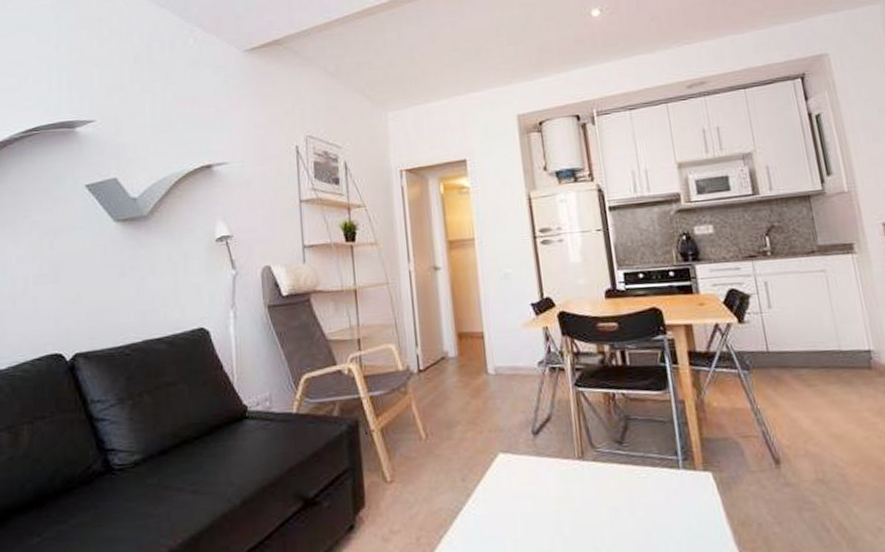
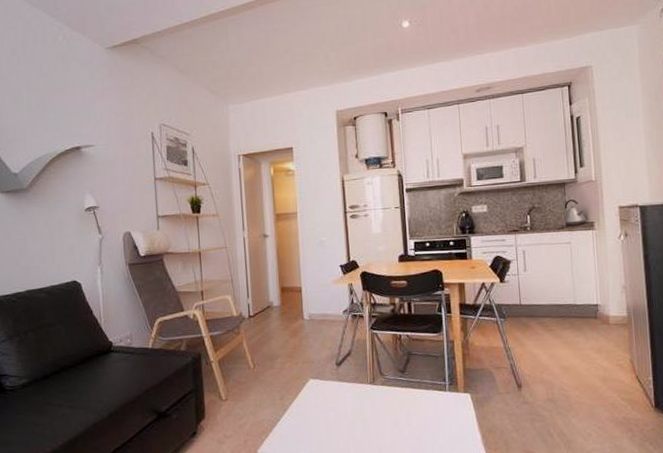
kettle: none [812,216,843,250] -> present [564,199,587,227]

